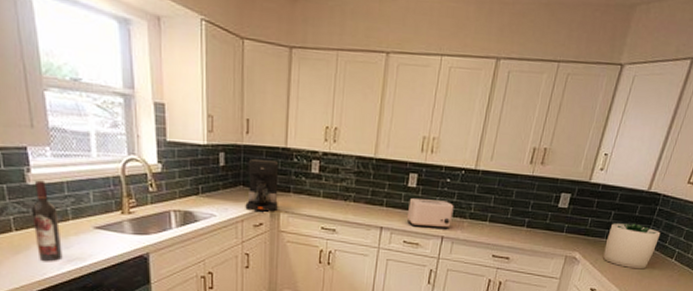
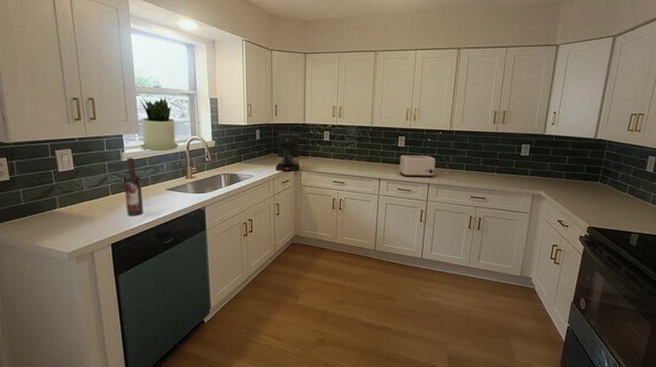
planter: none [49,93,110,175] -> present [139,97,179,152]
planter: present [603,223,661,270] -> none [565,165,612,203]

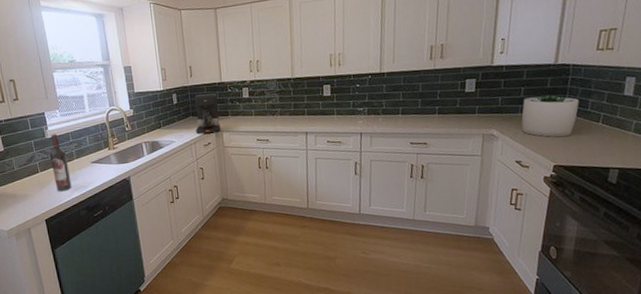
planter: present [139,97,179,152] -> none [56,71,99,126]
toaster: present [399,155,436,178] -> none [326,102,367,128]
planter: none [565,165,612,203] -> present [521,95,579,138]

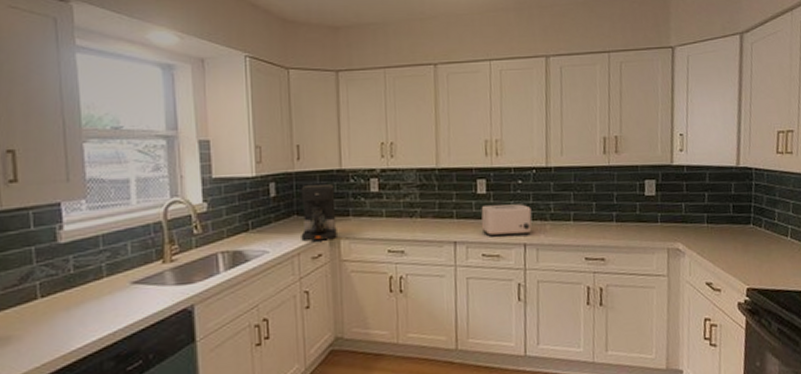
wine bottle: present [50,134,72,192] -> none [61,236,94,331]
toaster: none [326,102,367,128] -> present [481,204,532,237]
planter: present [521,95,579,138] -> none [707,202,766,254]

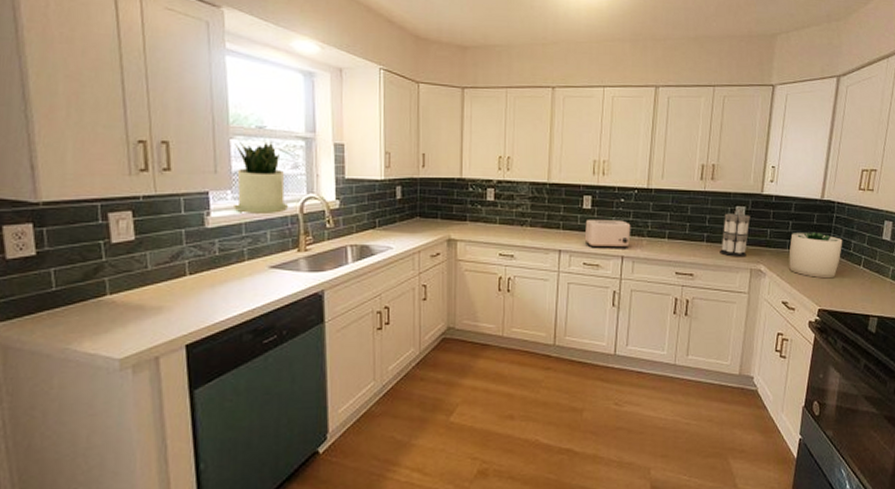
planter: none [88,143,151,225] -> present [234,141,289,215]
coffee maker: present [301,184,337,242] -> none [422,189,455,241]
spice rack: none [631,181,662,237] -> present [720,208,750,257]
planter: none [707,202,766,254] -> present [788,231,843,279]

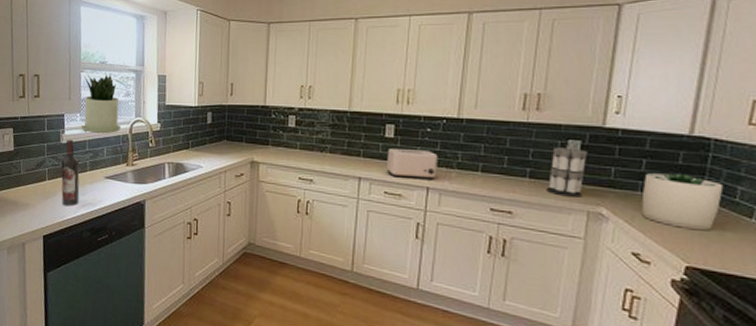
wine bottle: none [207,223,236,306] -> present [61,139,80,207]

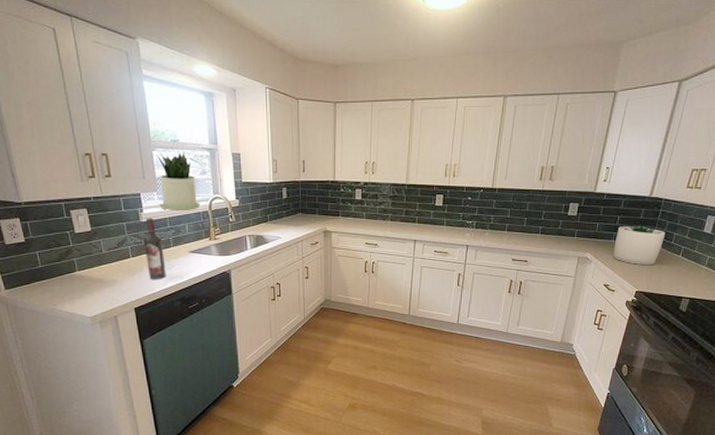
toaster: present [386,149,438,181] -> none [436,215,476,240]
spice rack: present [546,141,588,198] -> none [552,204,582,247]

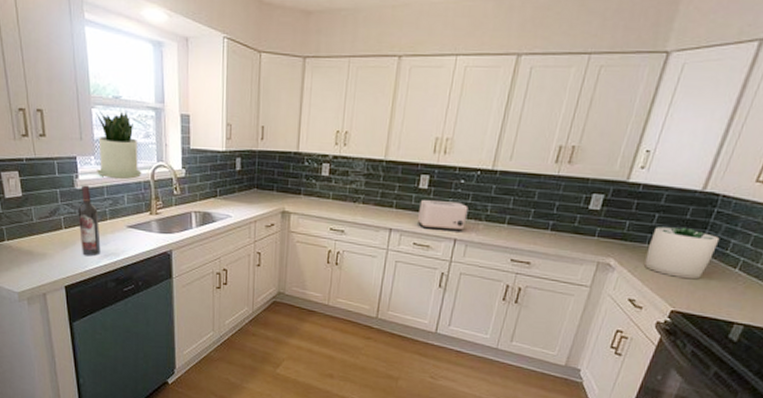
toaster: none [436,215,476,240] -> present [417,200,469,232]

